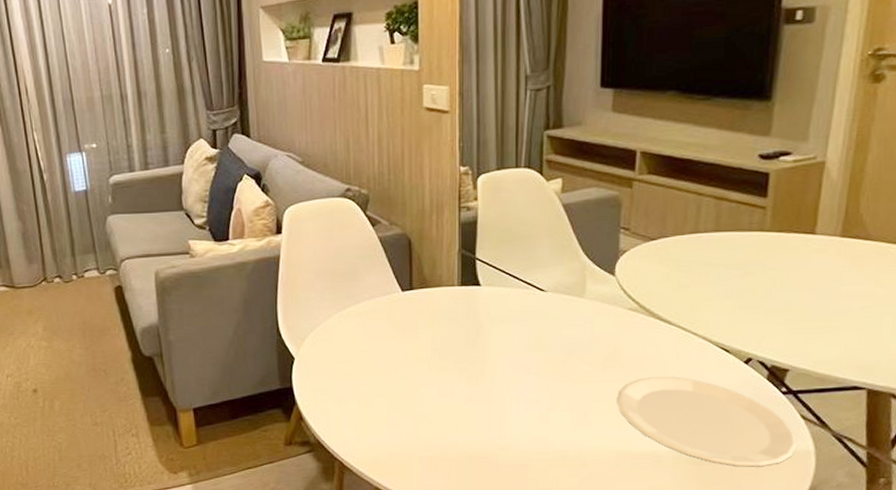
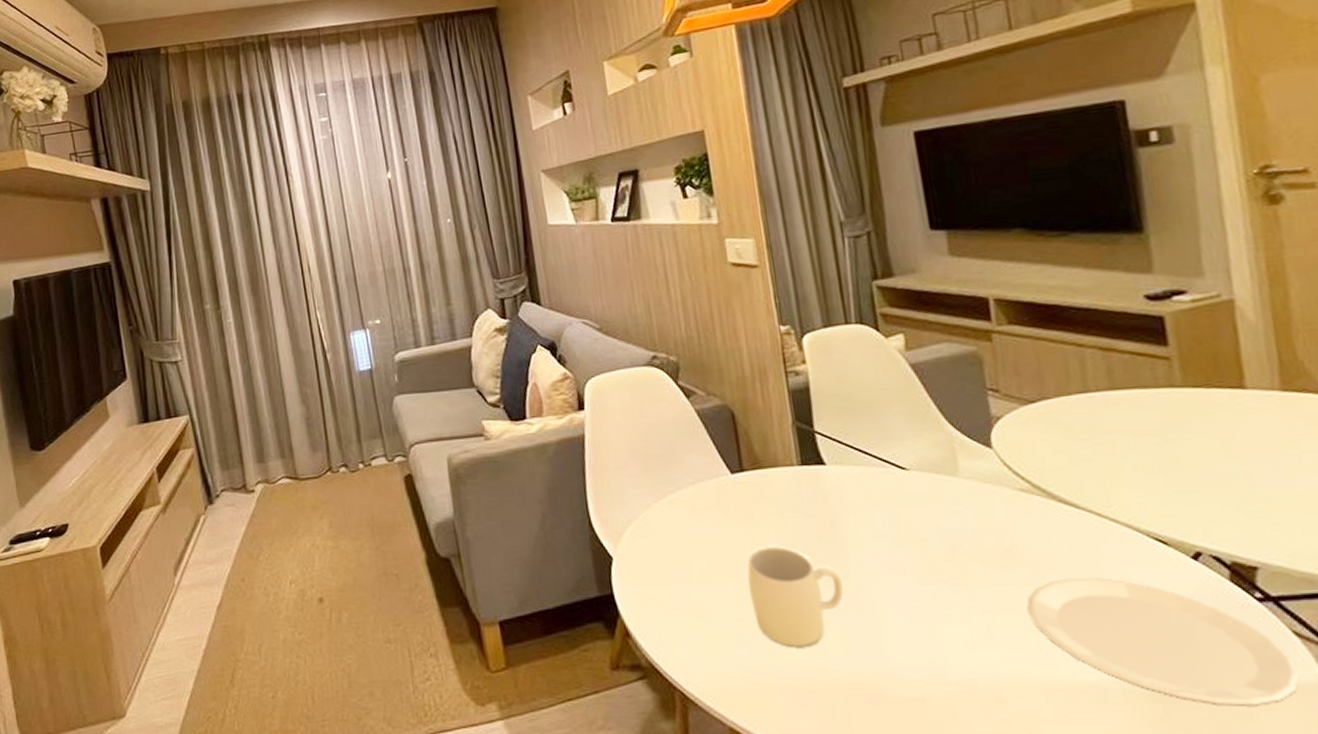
mug: none [405,350,479,427] -> present [747,545,844,647]

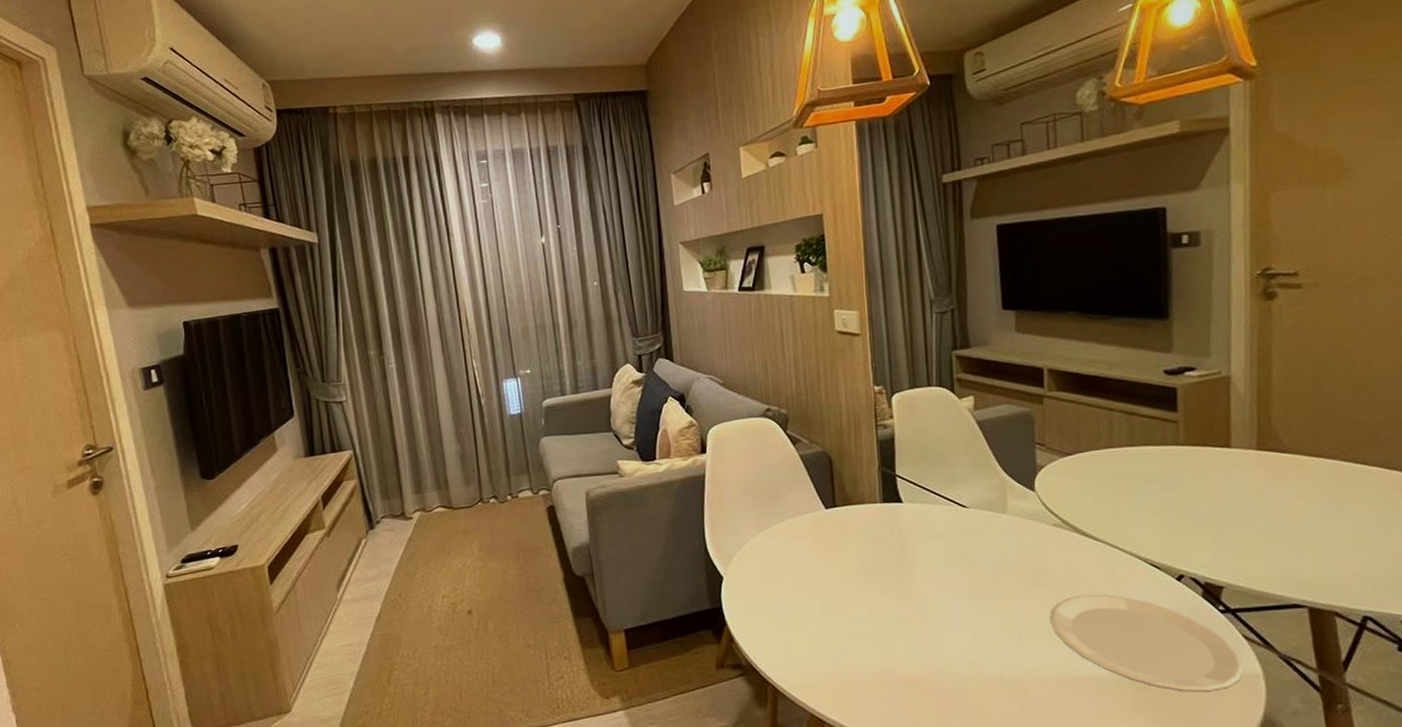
mug: present [747,545,844,647] -> none [833,568,908,649]

